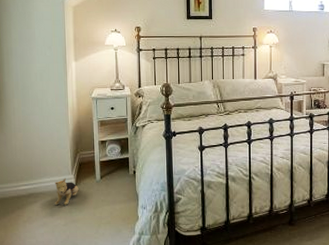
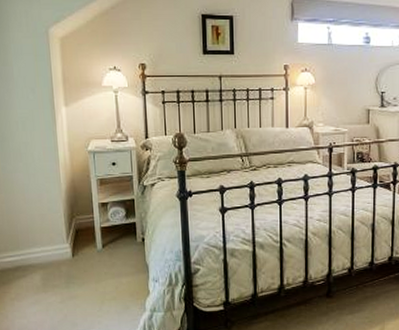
plush toy: present [54,178,79,205] -> none [46,247,77,279]

